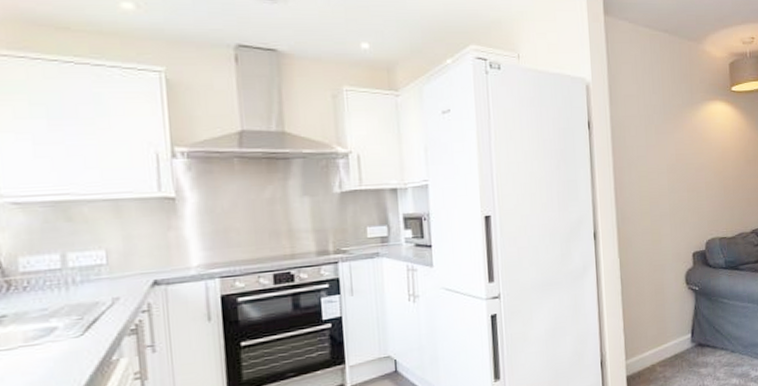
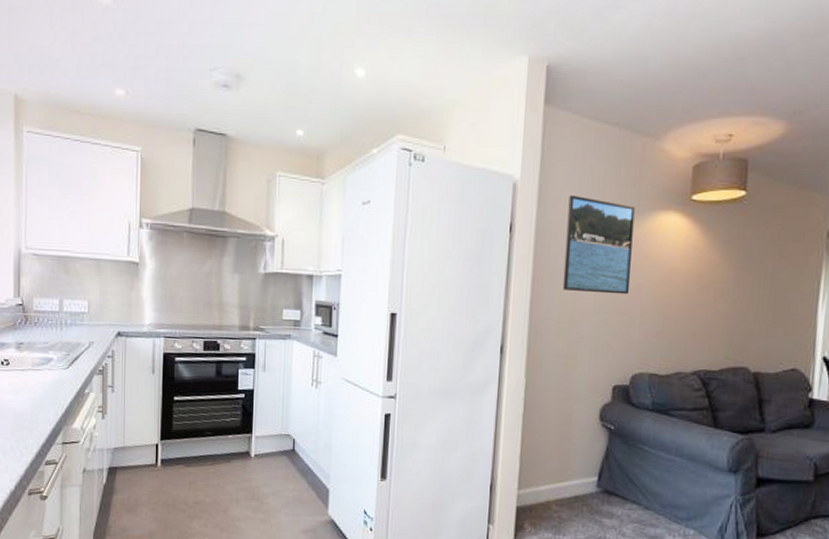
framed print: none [635,92,695,176] -> present [562,194,635,295]

